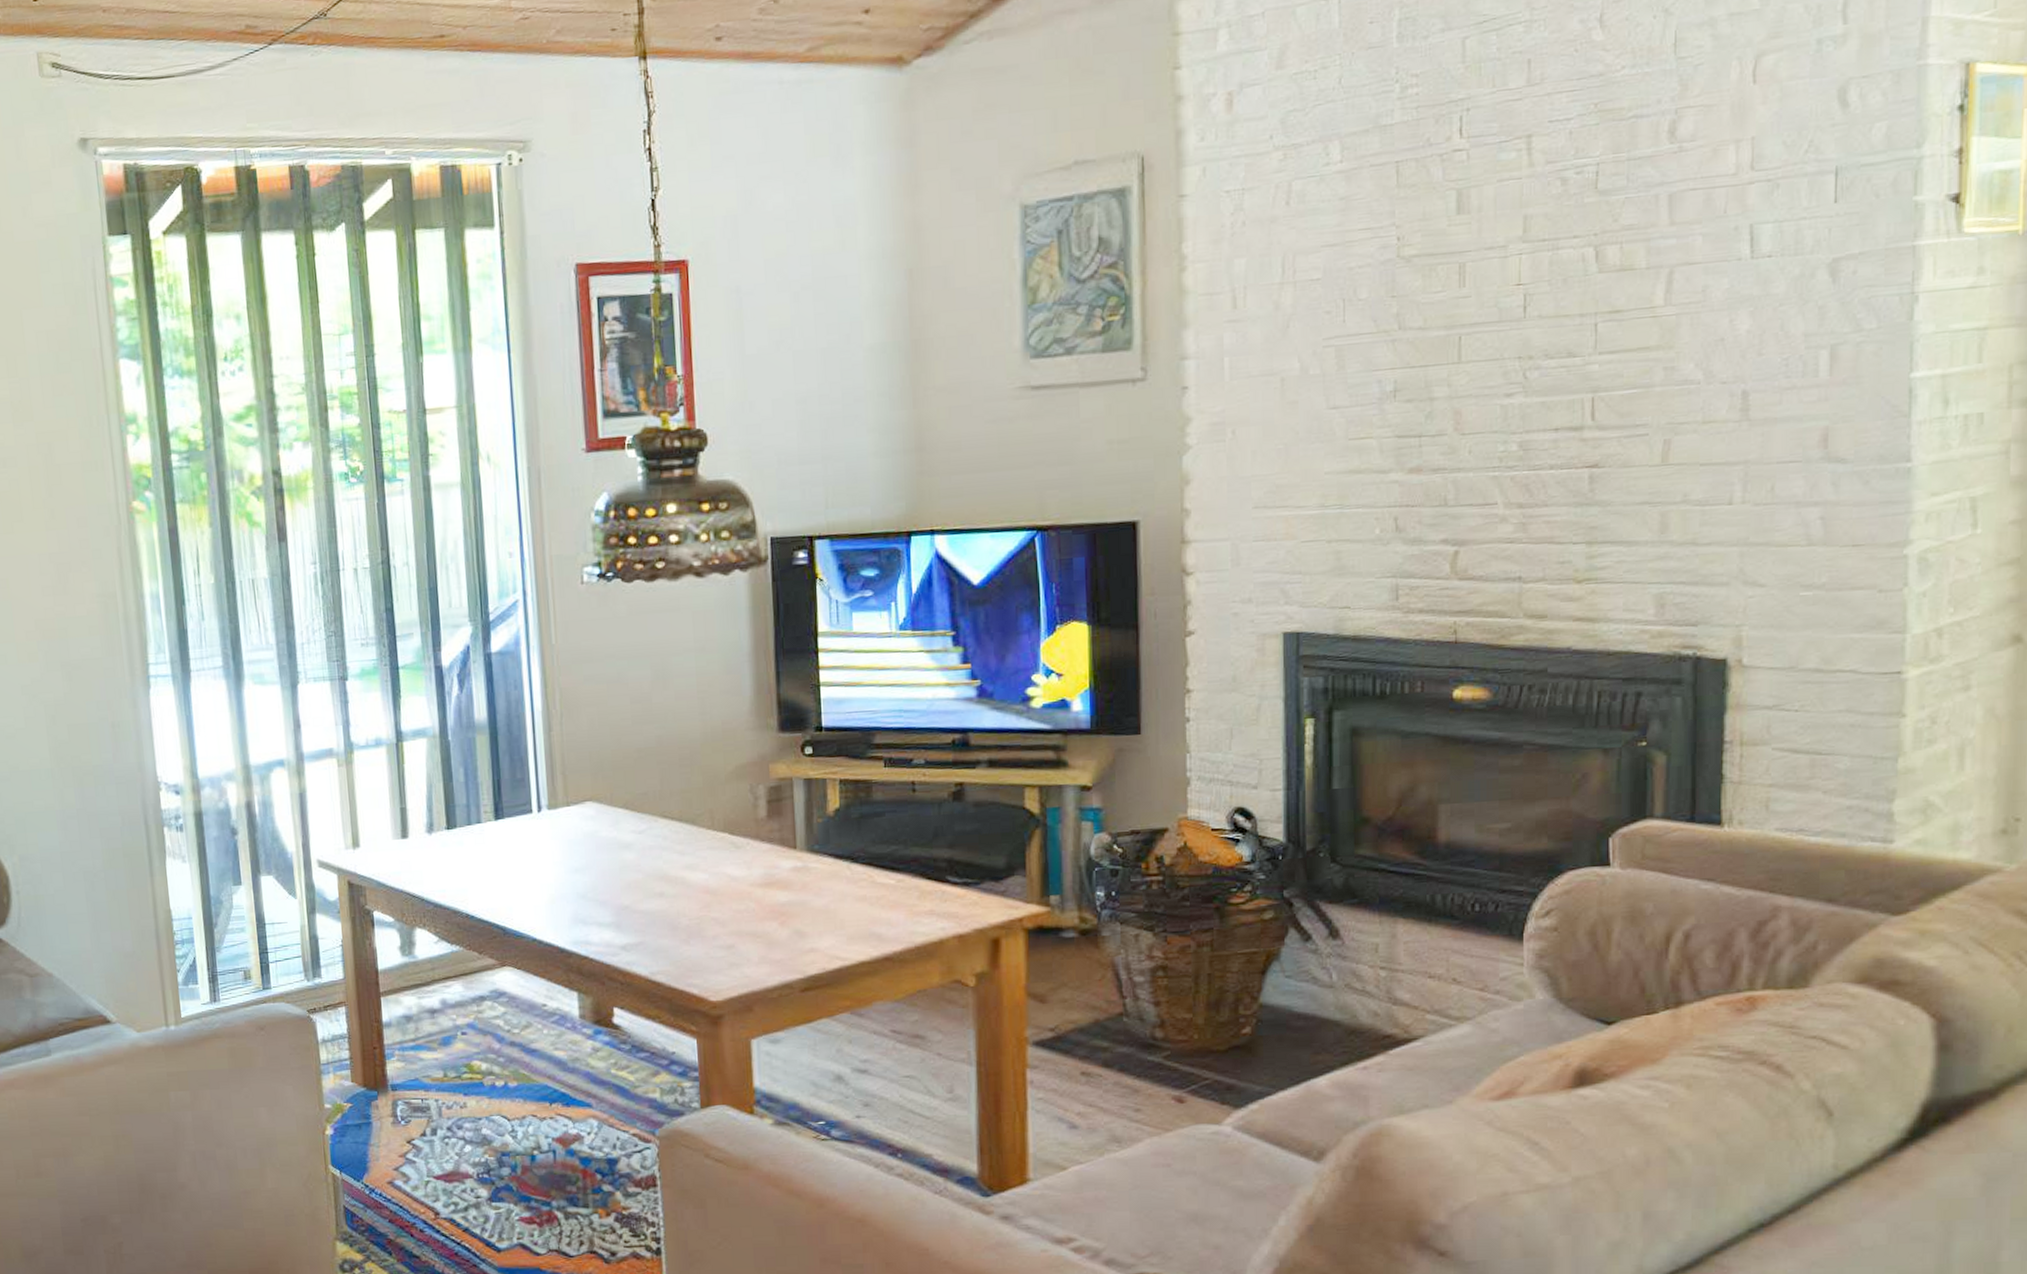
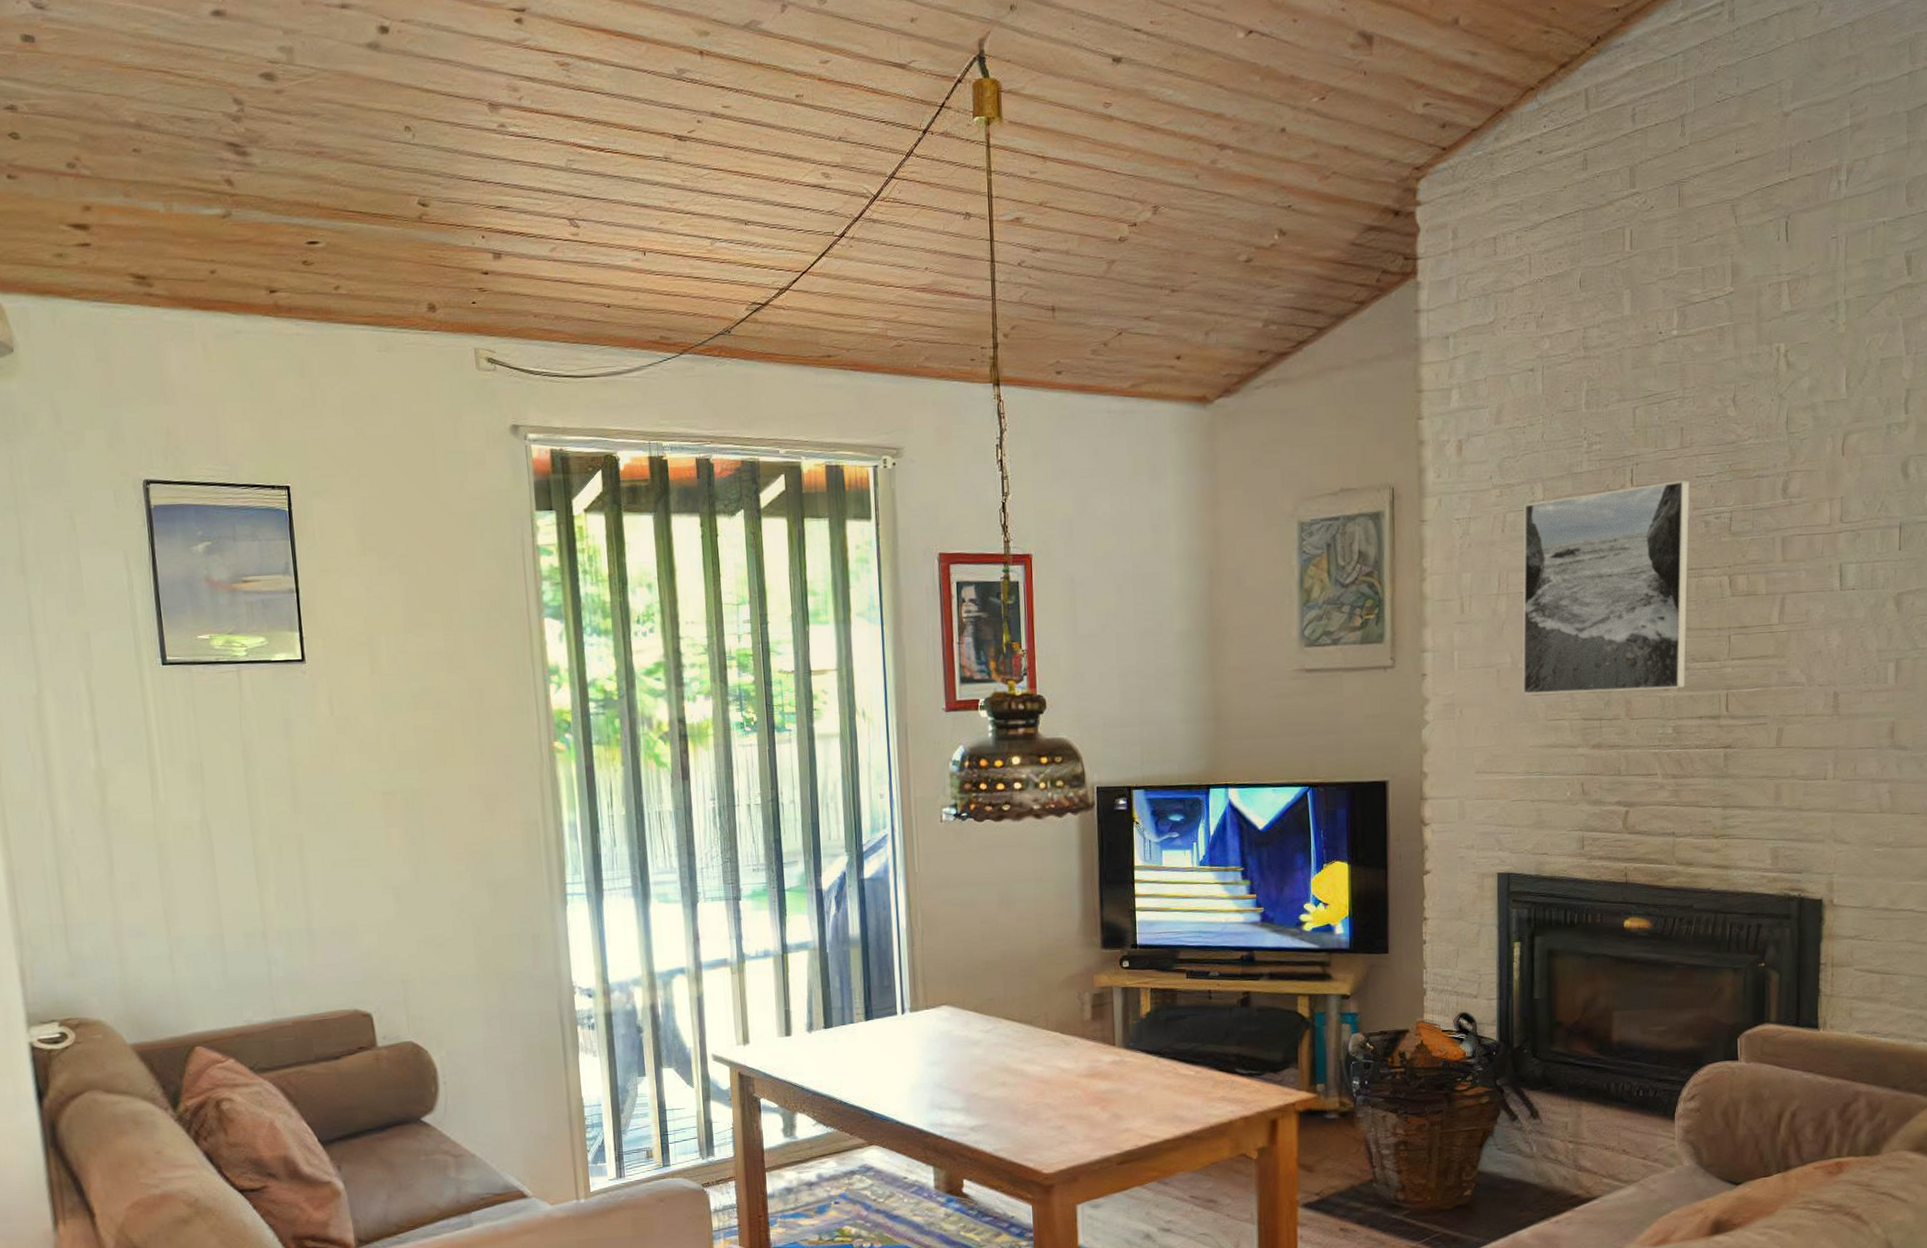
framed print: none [1314,126,1541,409] -> present [1522,480,1691,695]

